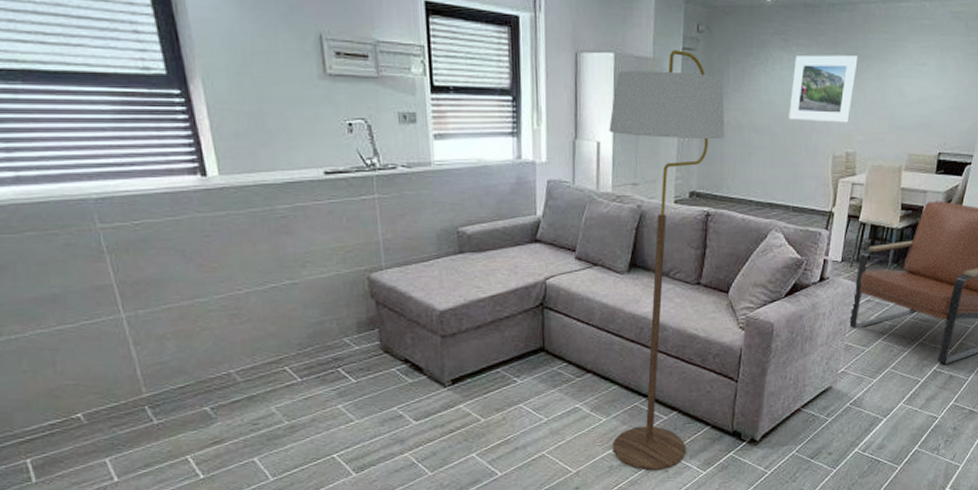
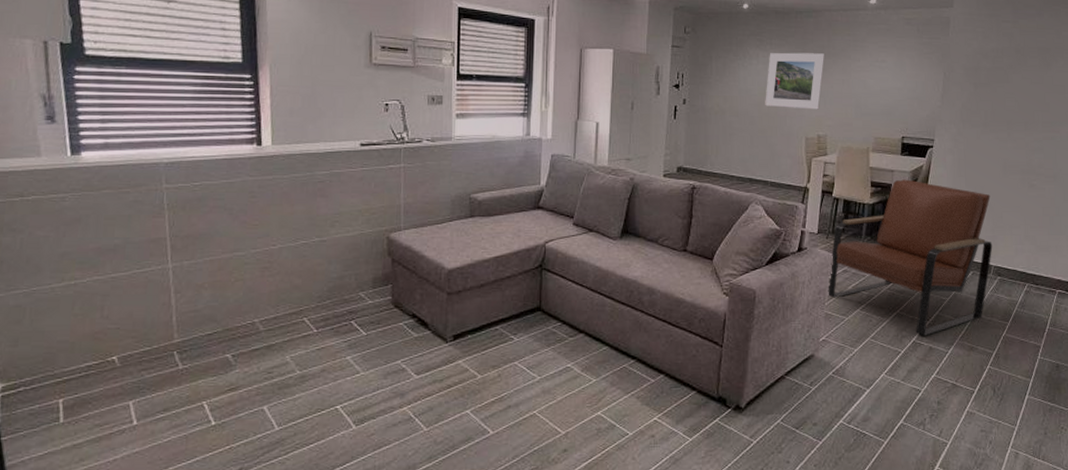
floor lamp: present [609,50,724,470] -> none [601,47,708,434]

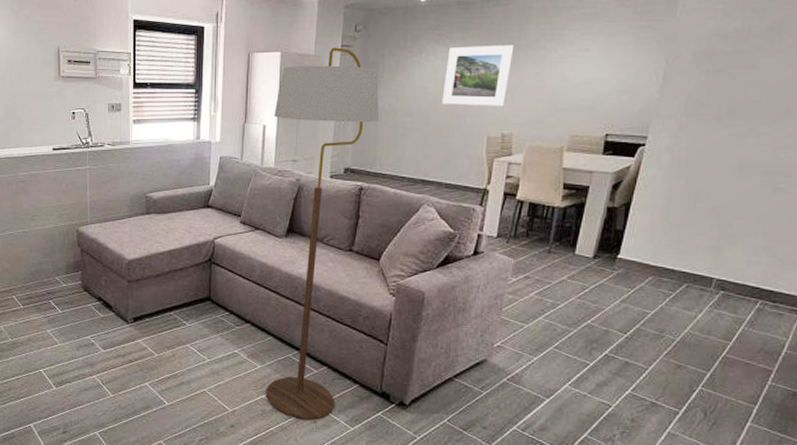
floor lamp: none [601,47,708,434] -> present [265,47,379,420]
armchair: present [828,179,993,336] -> none [506,181,718,350]

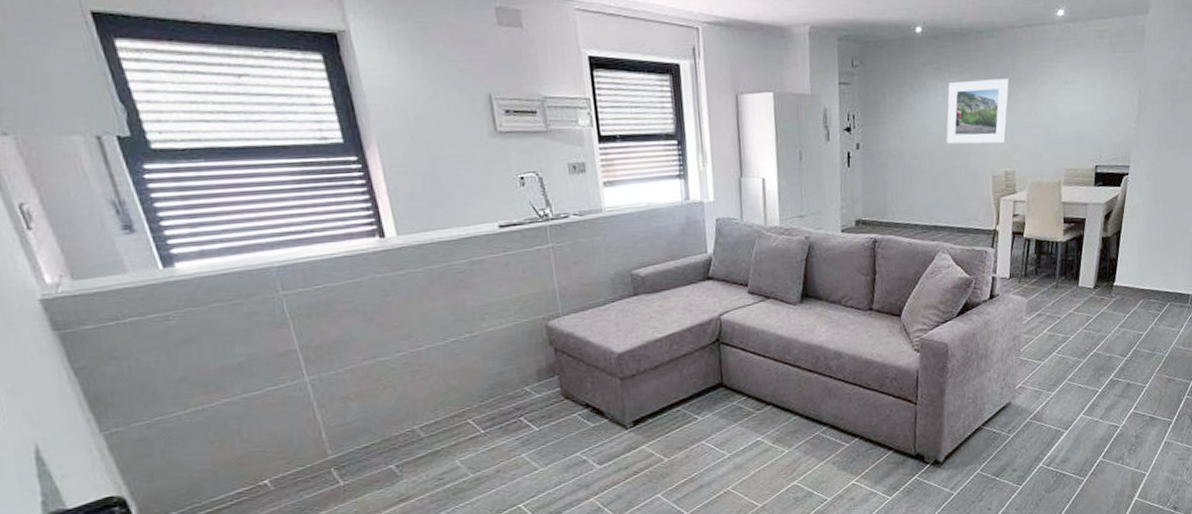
floor lamp: present [265,47,379,420] -> none [772,85,886,499]

